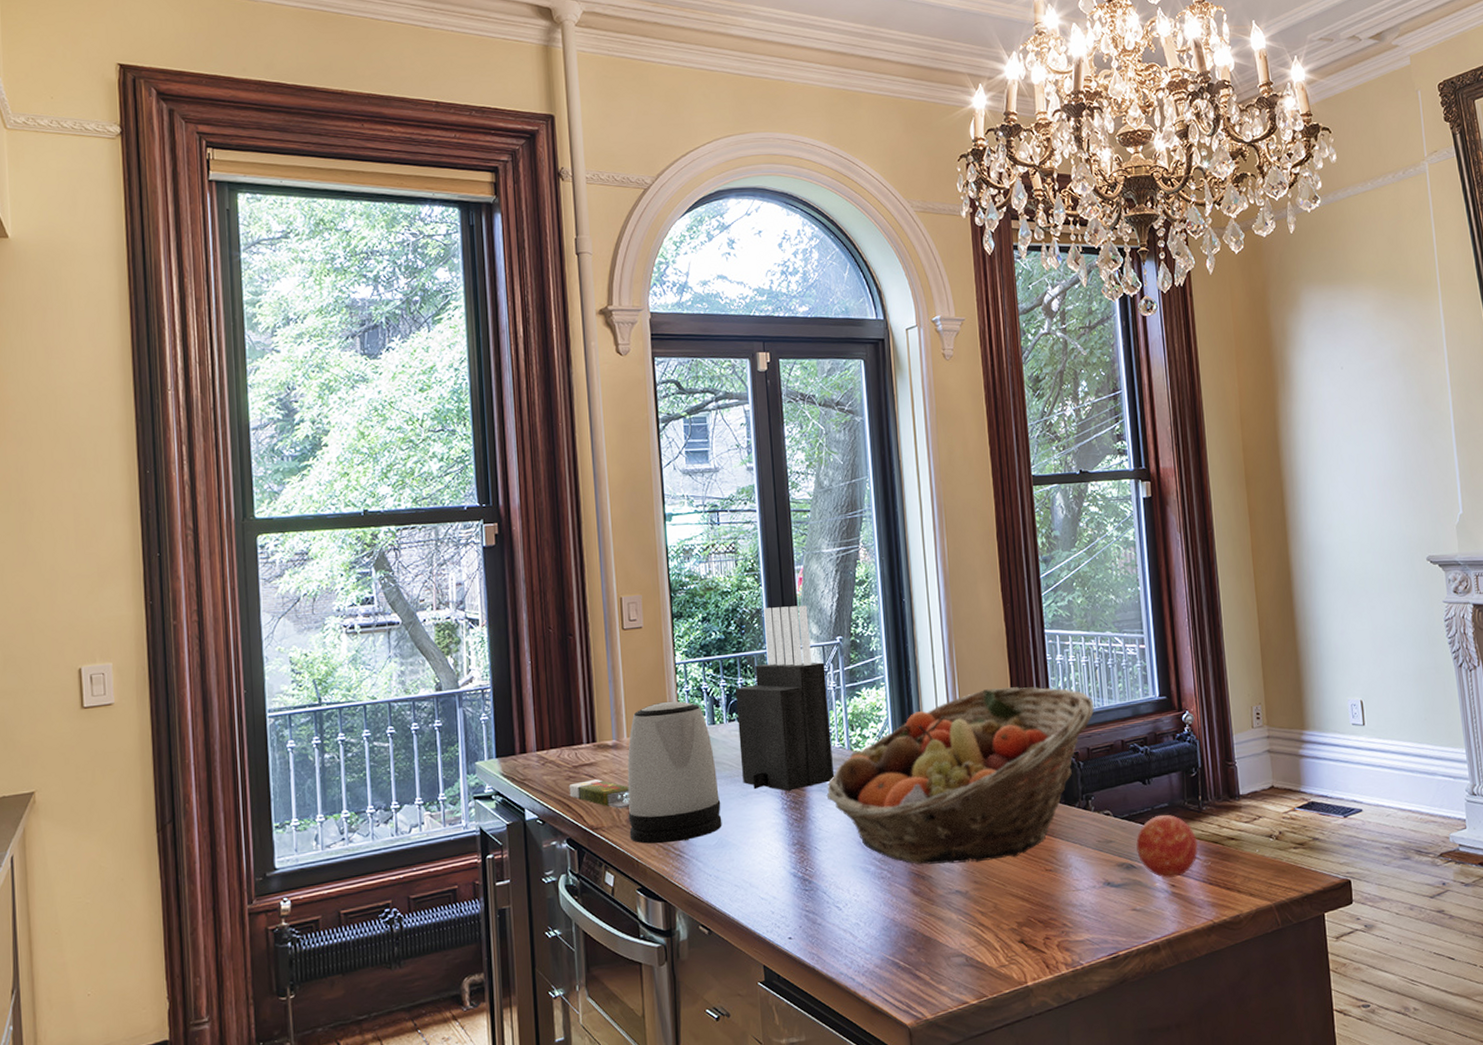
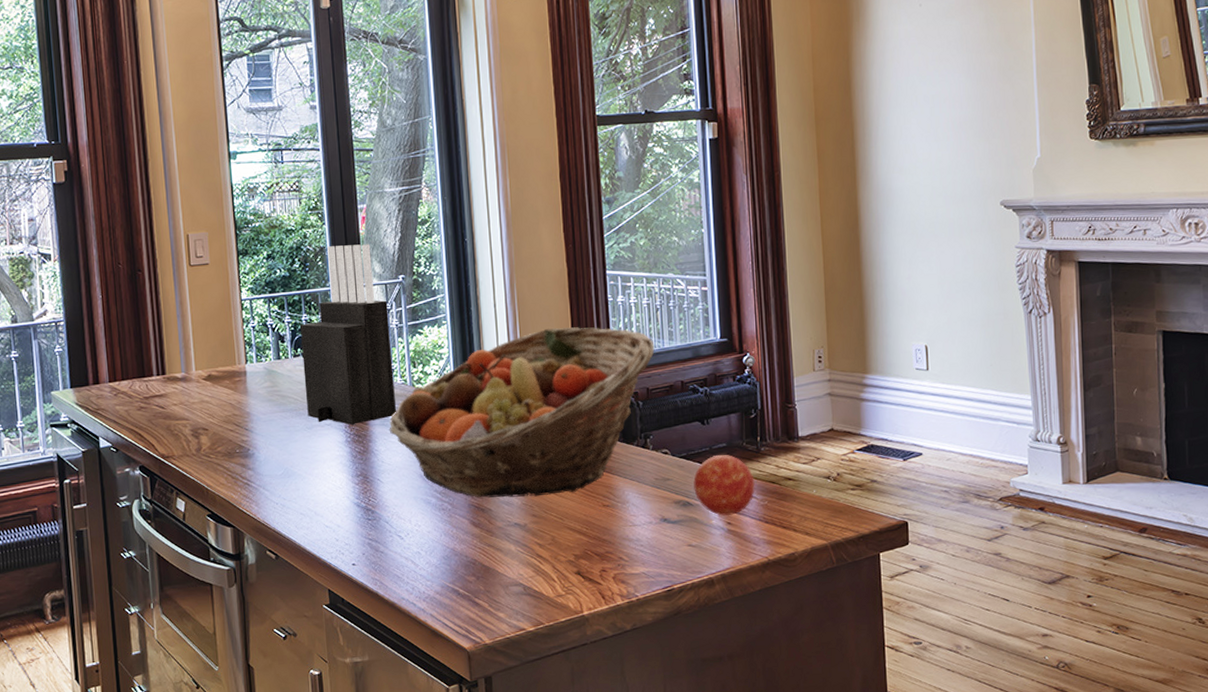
matchbox: present [569,779,630,809] -> none [140,410,199,439]
kettle: present [627,701,722,844] -> none [196,336,288,473]

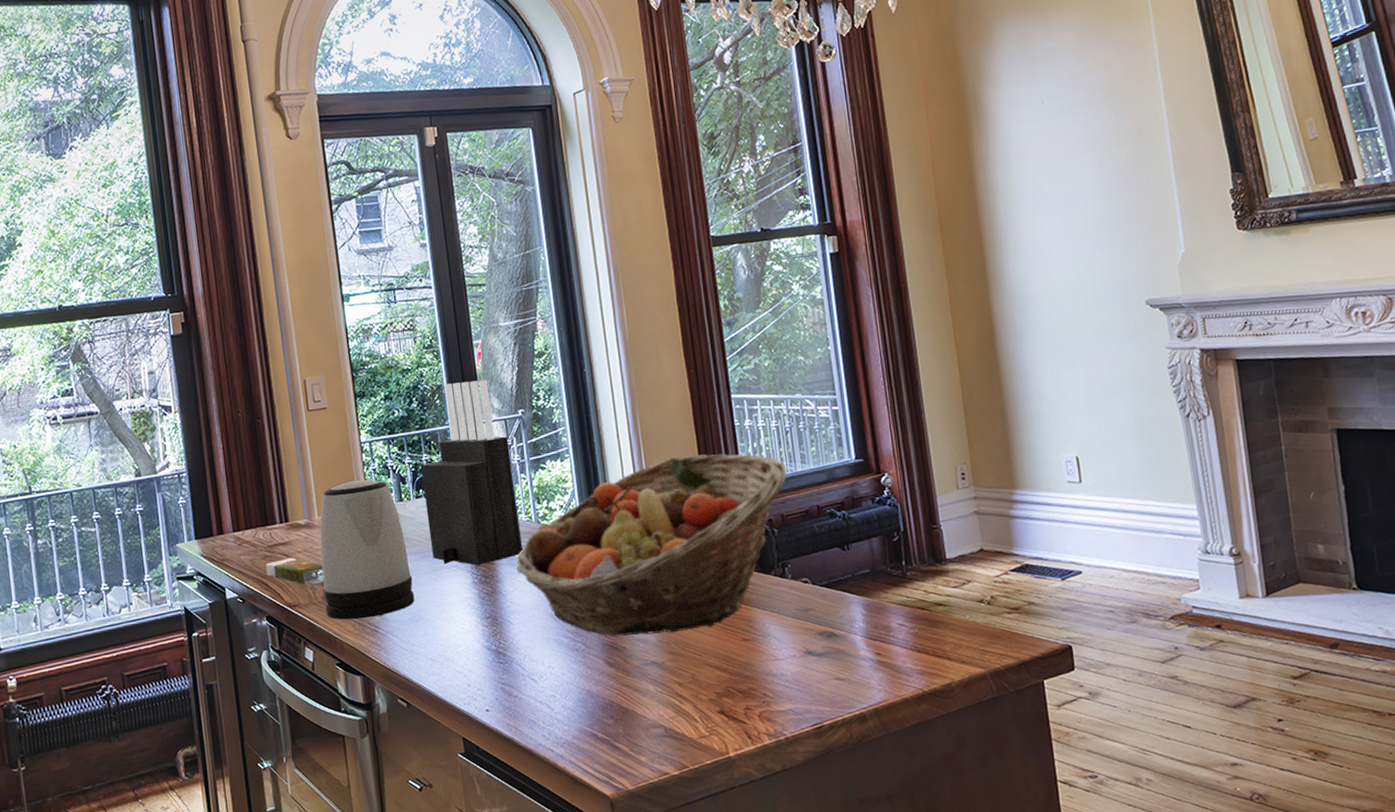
matchbox: none [140,410,199,439] -> present [265,558,325,586]
kettle: none [196,336,288,473] -> present [319,479,415,620]
apple: present [693,454,756,516] -> none [837,581,904,646]

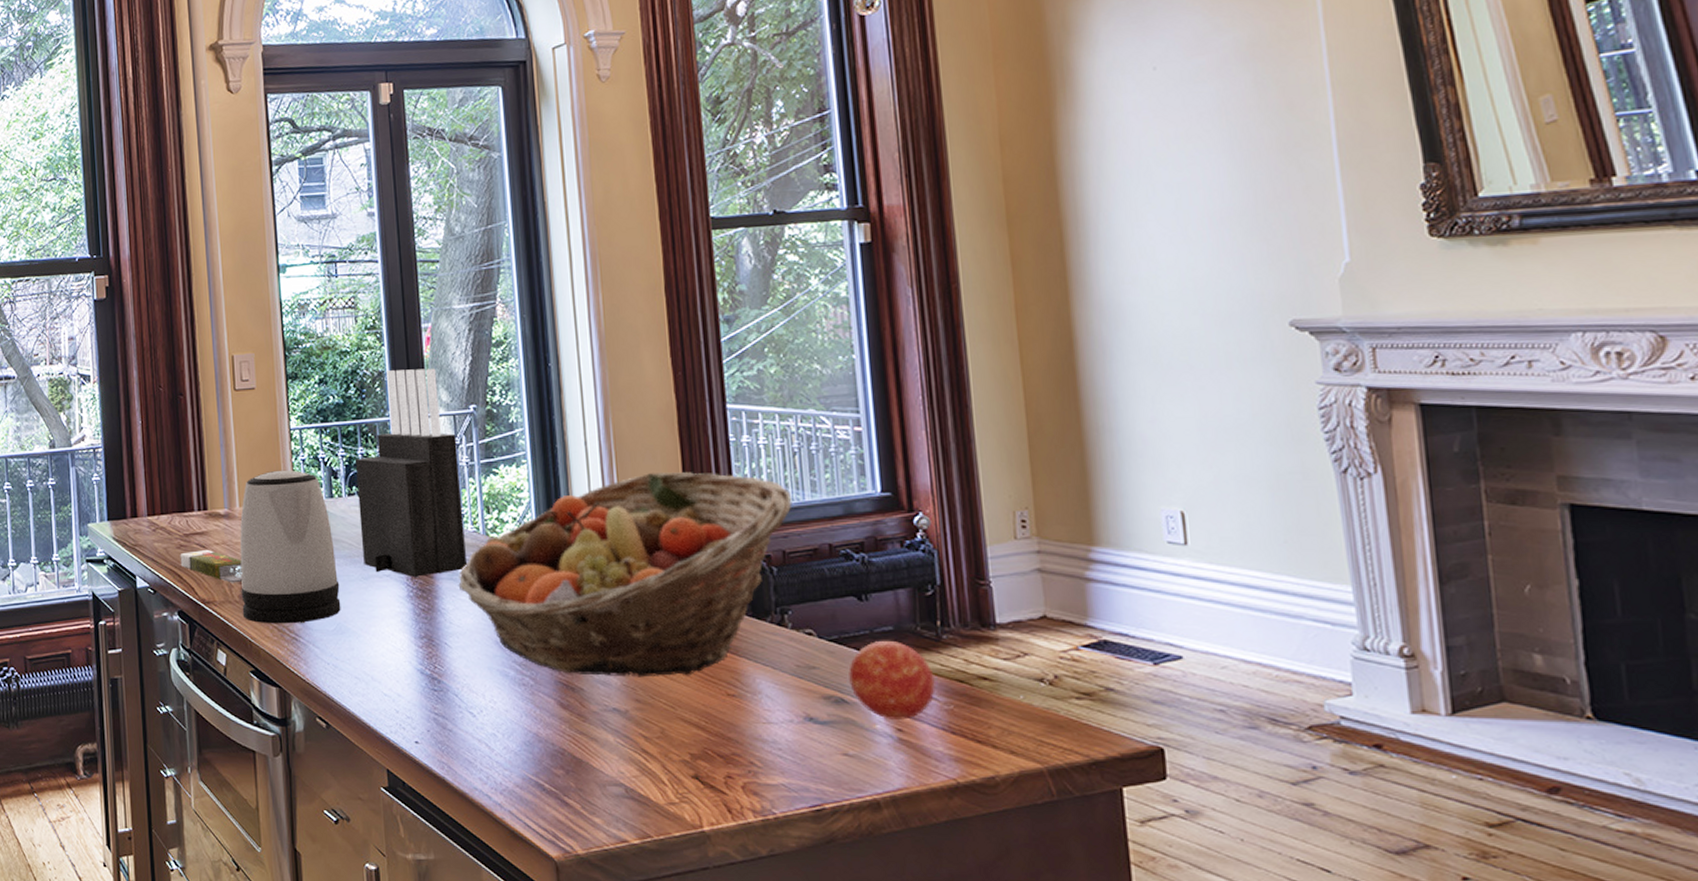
apple: none [837,581,904,646] -> present [849,640,937,720]

